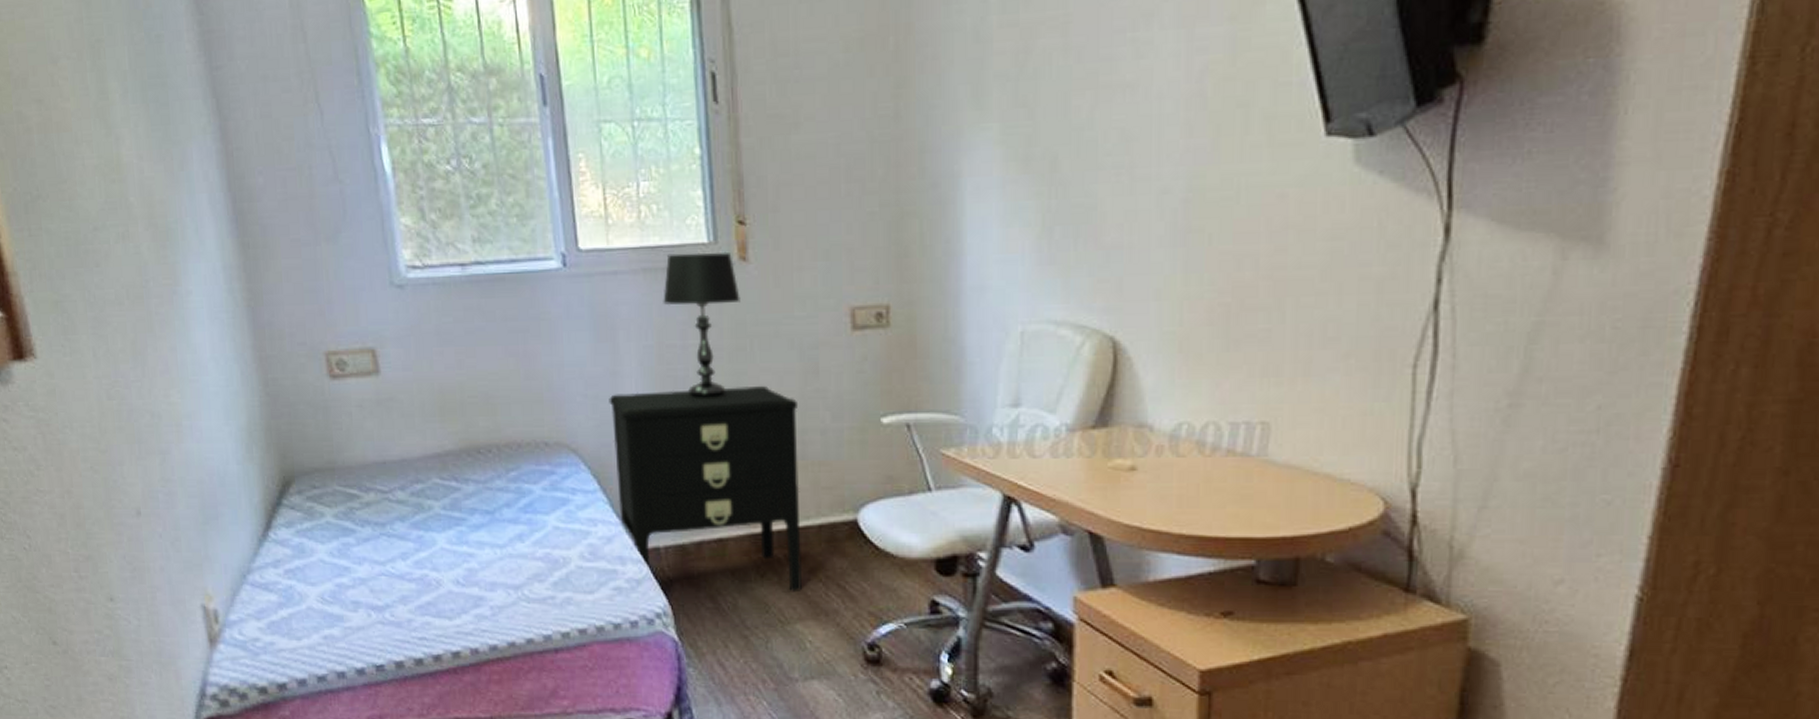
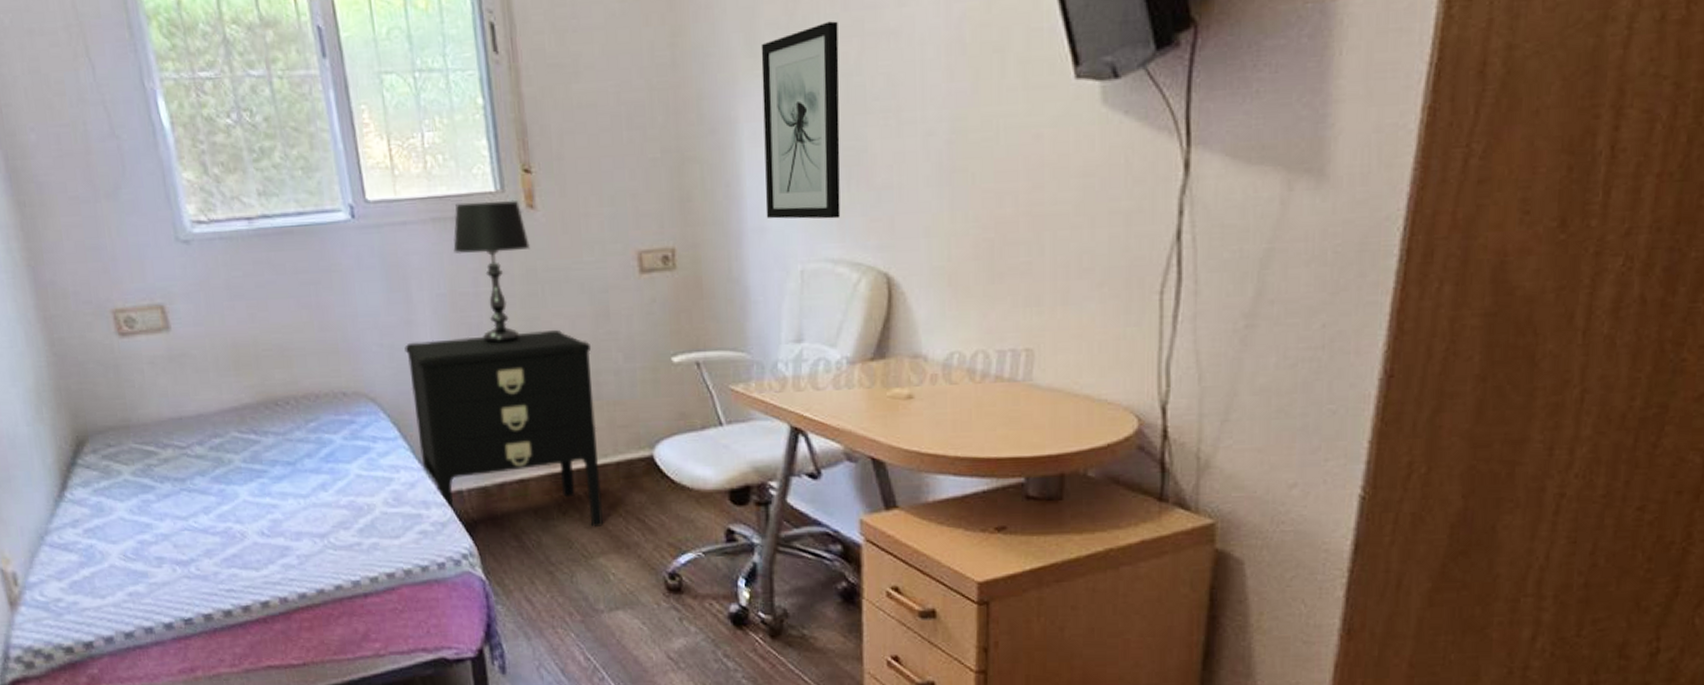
wall art: none [986,73,1071,279] -> present [761,21,841,219]

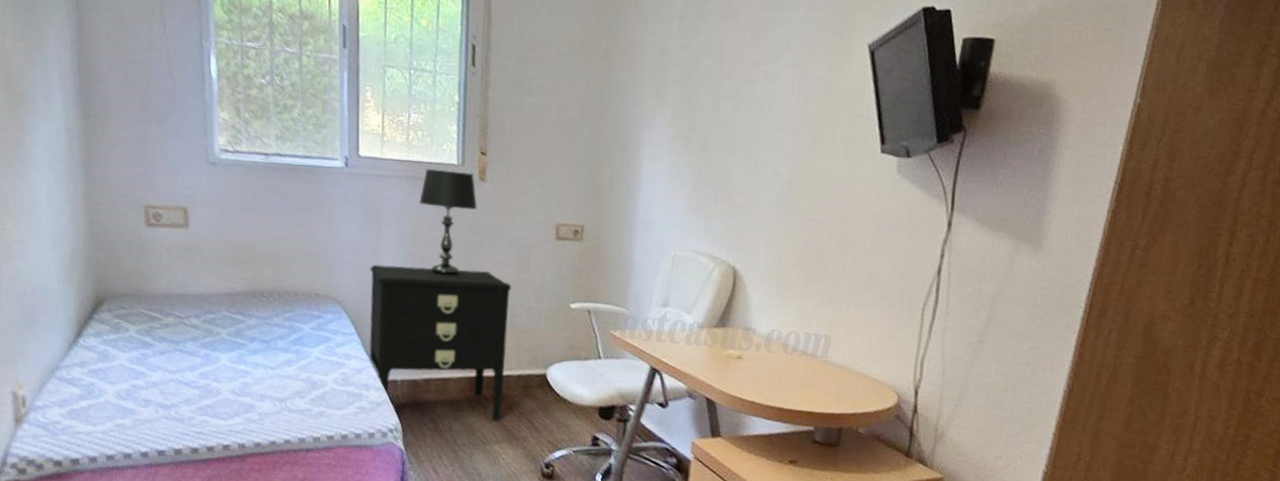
wall art: present [761,21,841,219] -> none [653,85,722,223]

